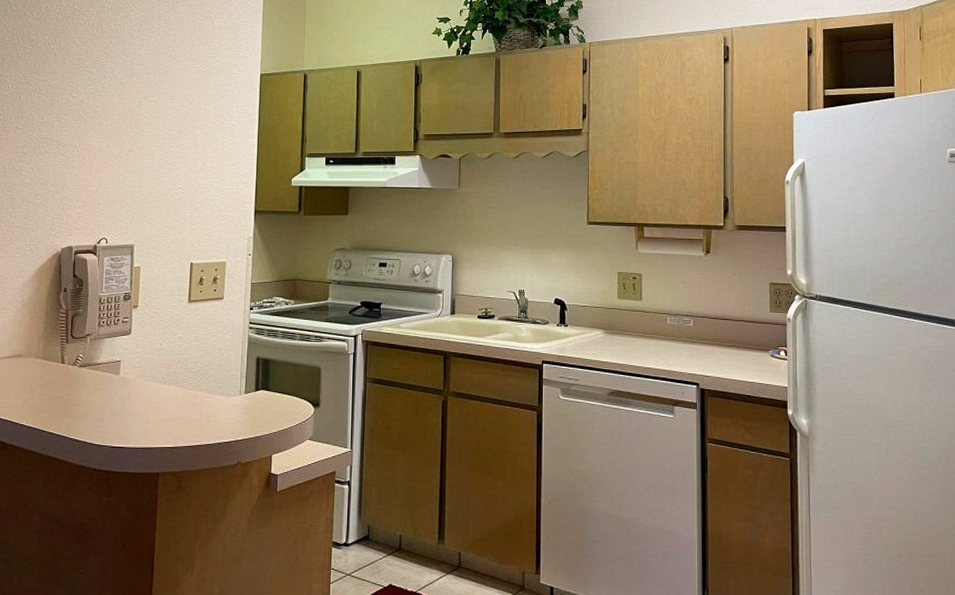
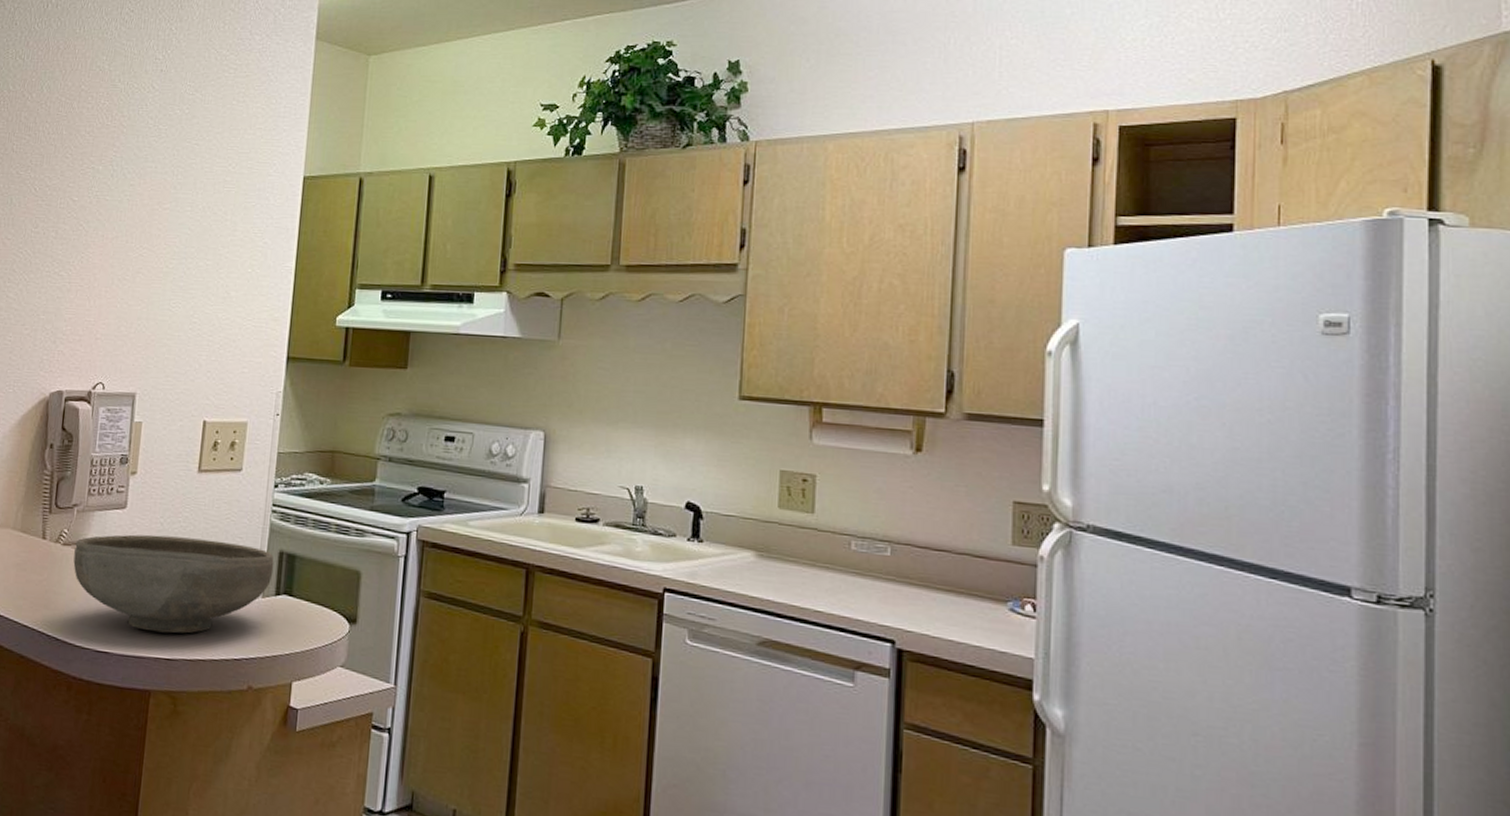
bowl: none [89,353,253,428] -> present [73,534,274,634]

